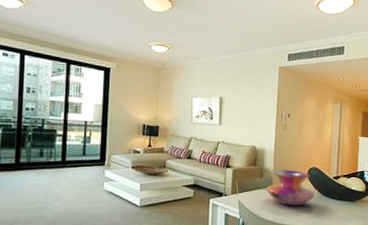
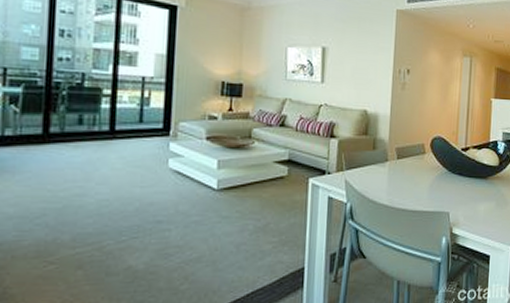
decorative vase: present [266,170,316,206] -> none [380,140,440,186]

